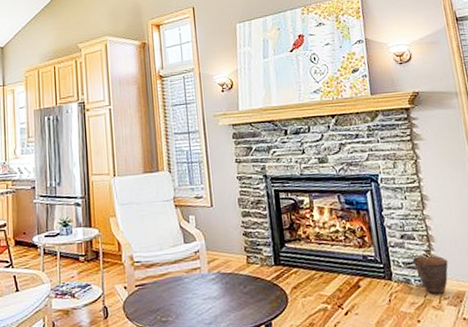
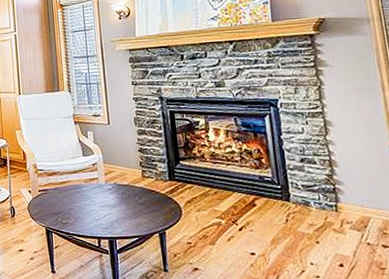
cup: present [412,255,448,294] -> none [312,180,353,218]

